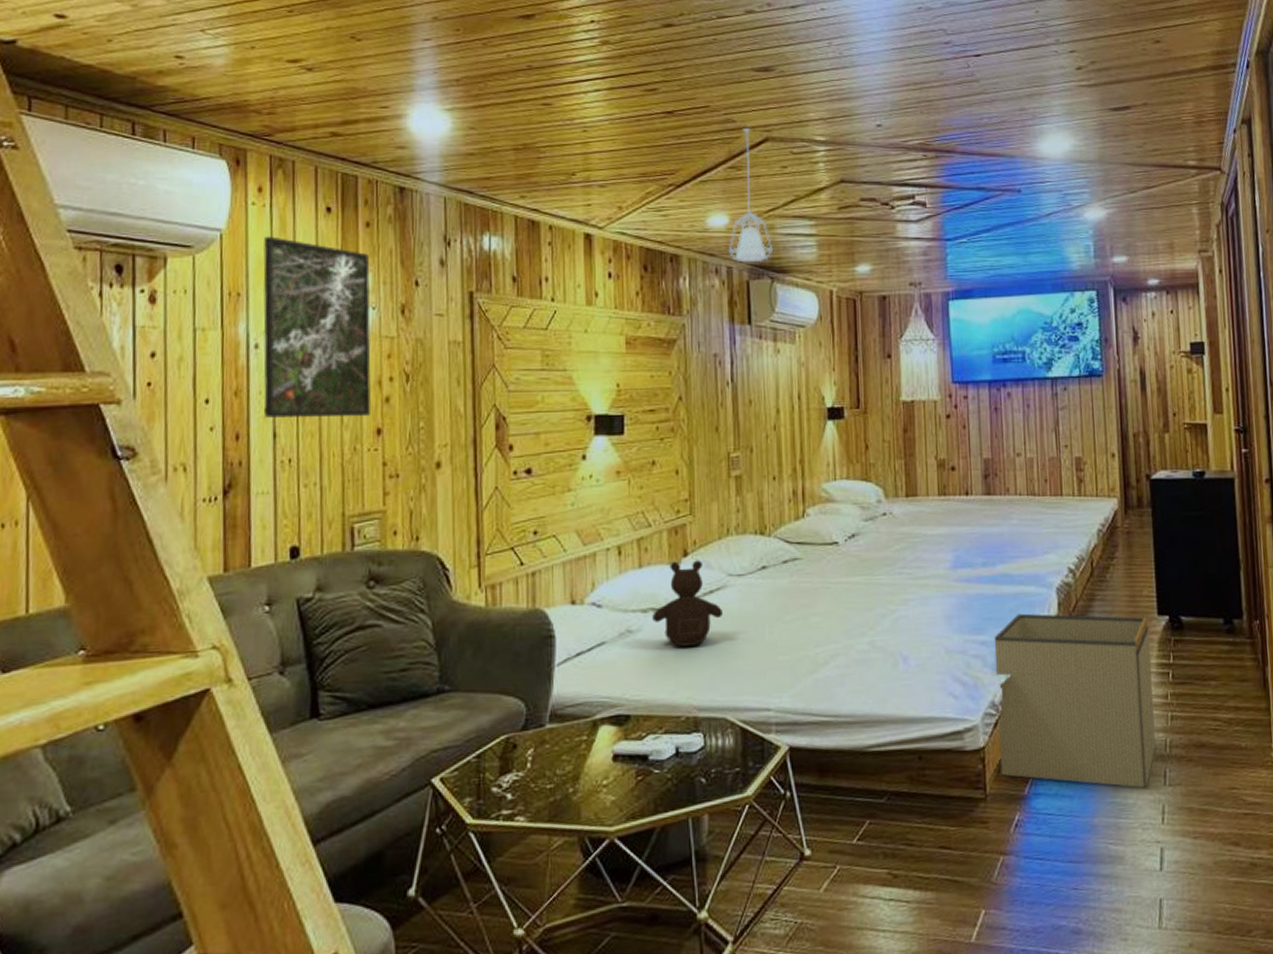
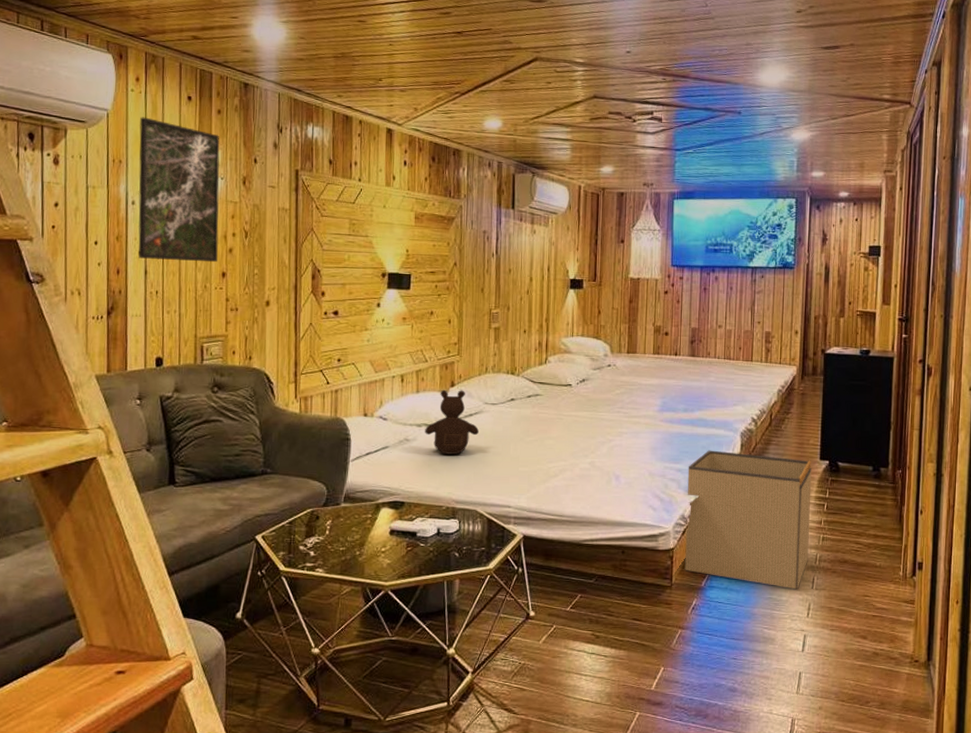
pendant lamp: present [728,128,774,263] -> none [499,49,536,160]

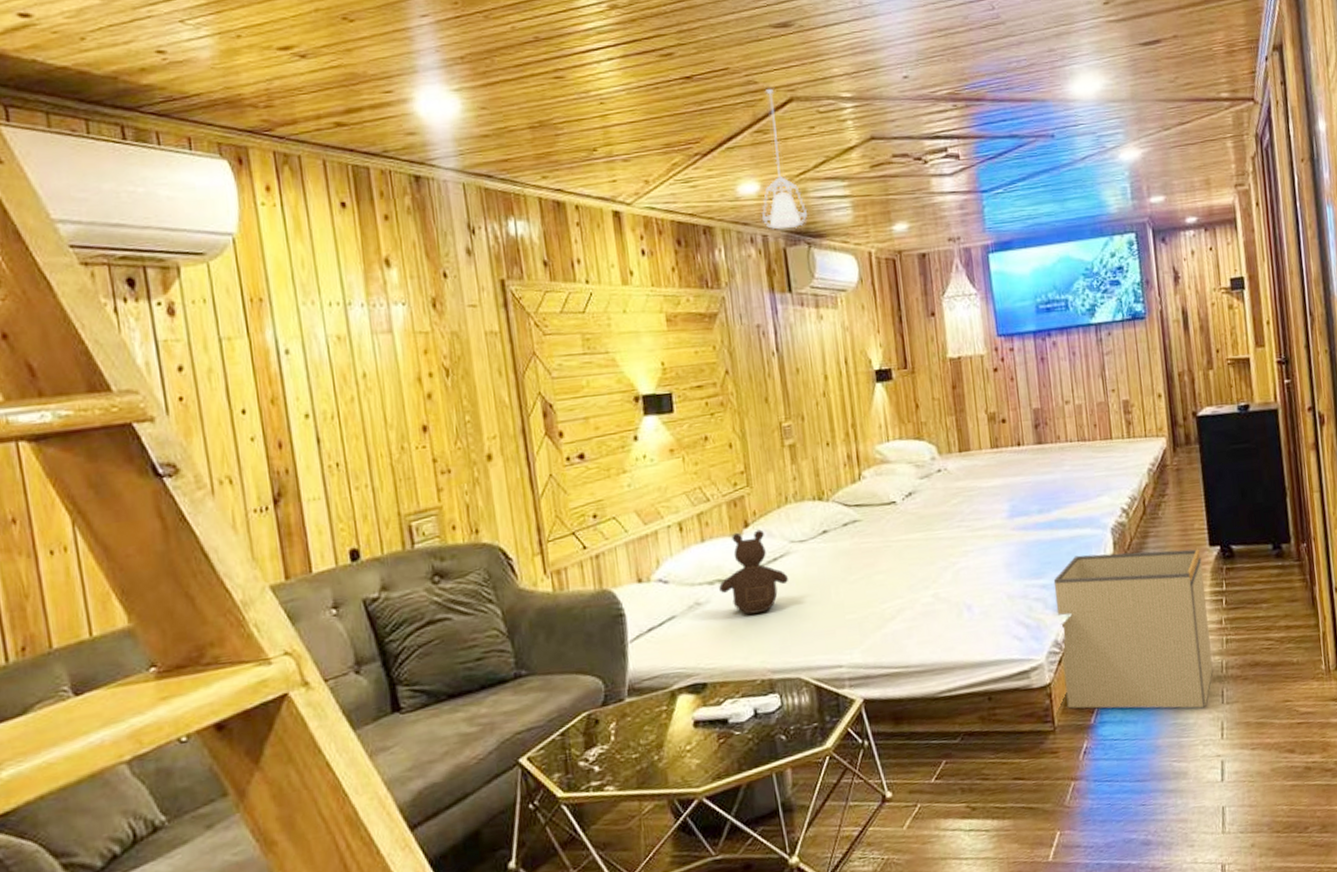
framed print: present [138,117,220,263] -> none [279,237,413,424]
pendant lamp: none [499,49,536,160] -> present [761,89,808,230]

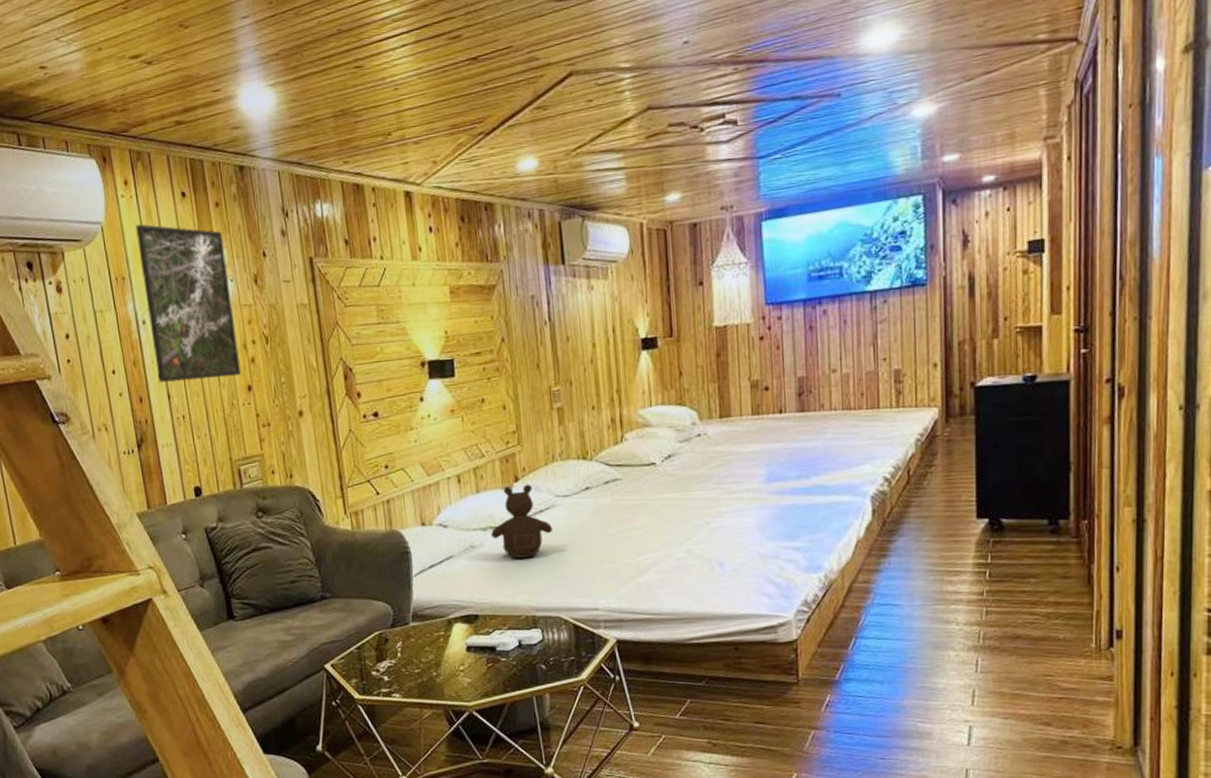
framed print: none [279,237,413,424] -> present [135,224,241,383]
pendant lamp: present [761,89,808,230] -> none [539,64,583,204]
storage bin: present [1053,549,1213,709] -> none [807,520,969,674]

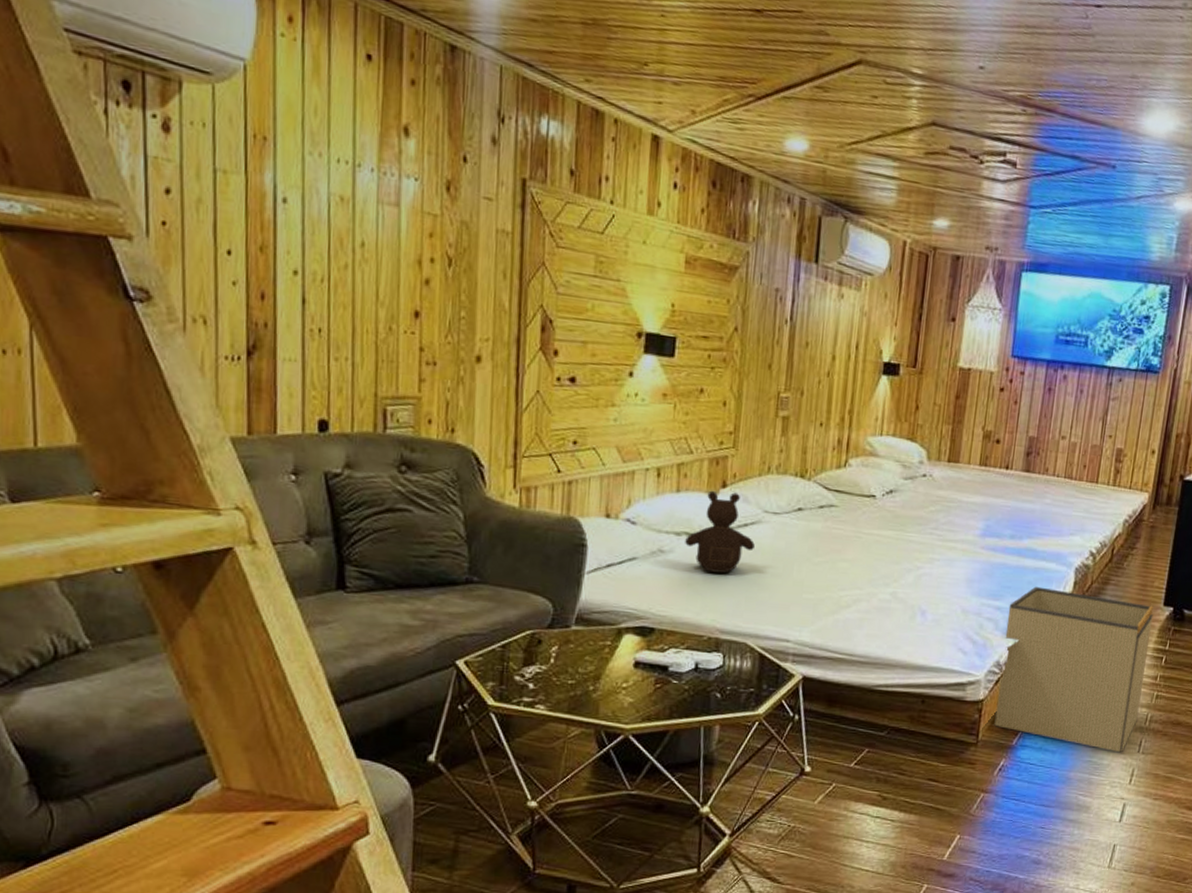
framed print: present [135,224,241,383] -> none [292,76,414,297]
storage bin: none [807,520,969,674] -> present [994,586,1153,752]

